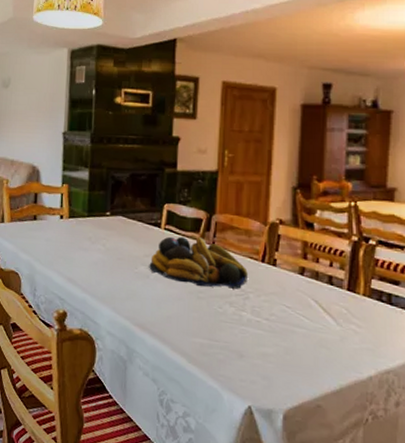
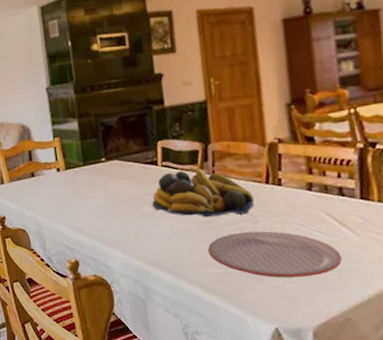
plate: none [196,306,321,360] -> present [208,231,342,278]

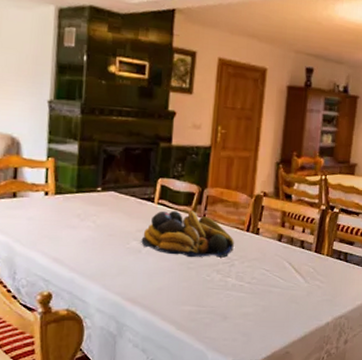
plate: present [208,231,342,278] -> none [186,273,292,317]

